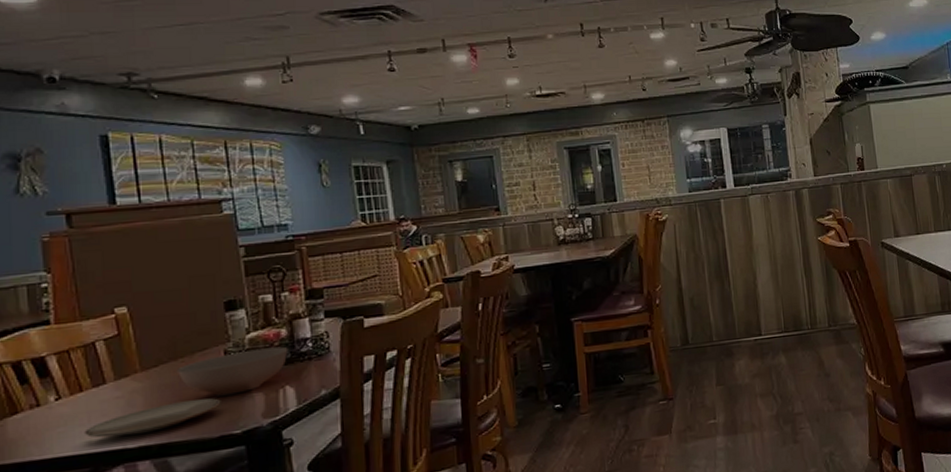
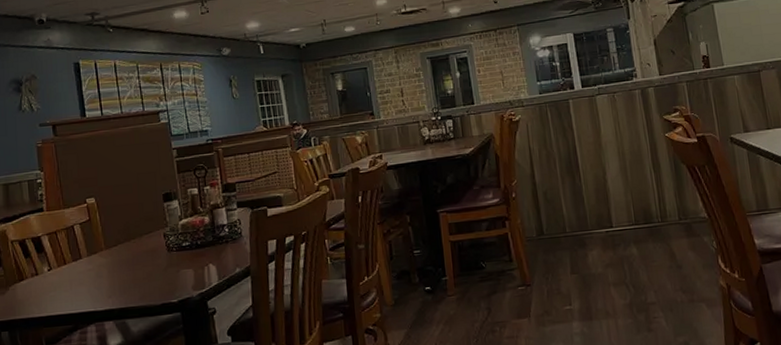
plate: present [85,398,221,438] -> none [68,272,163,302]
bowl: present [176,346,289,396] -> none [130,231,211,271]

